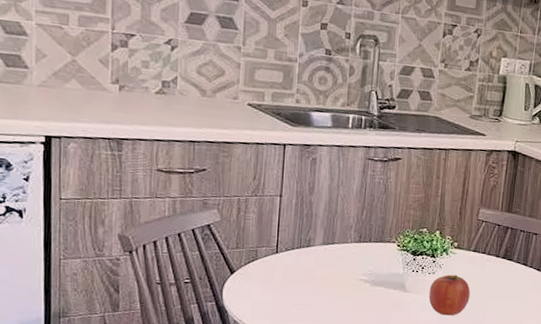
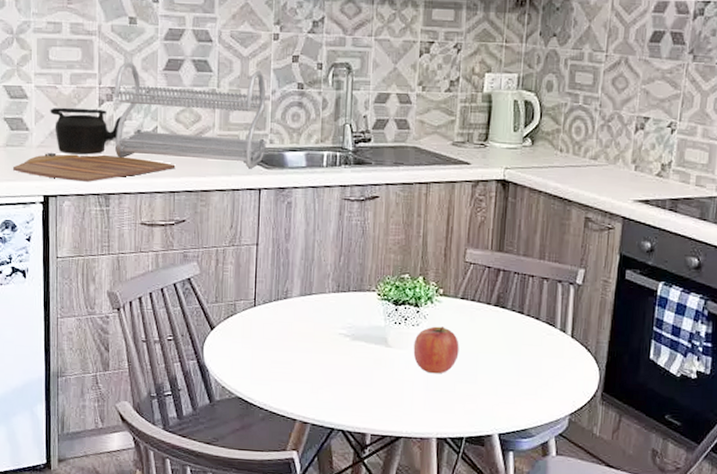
cutting board: none [7,92,197,126] -> present [12,152,176,182]
teapot: none [54,48,144,99] -> present [50,107,127,155]
dish rack: none [125,10,295,124] -> present [110,61,268,168]

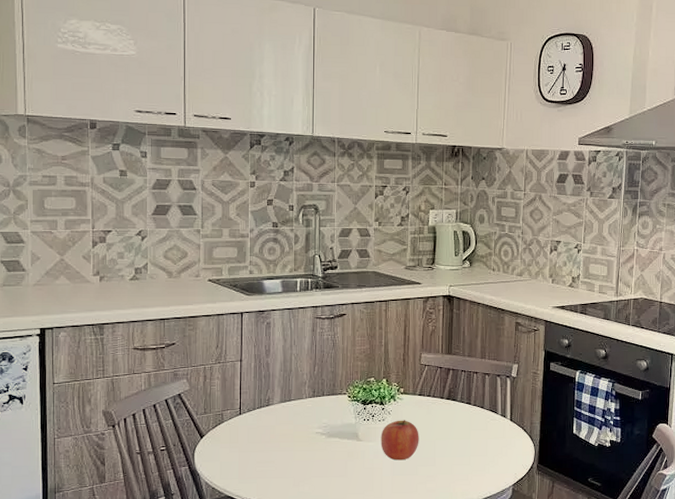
cutting board: present [12,152,176,182] -> none [9,289,165,314]
teapot: present [50,107,127,155] -> none [46,249,119,290]
dish rack: present [110,61,268,168] -> none [103,208,247,295]

